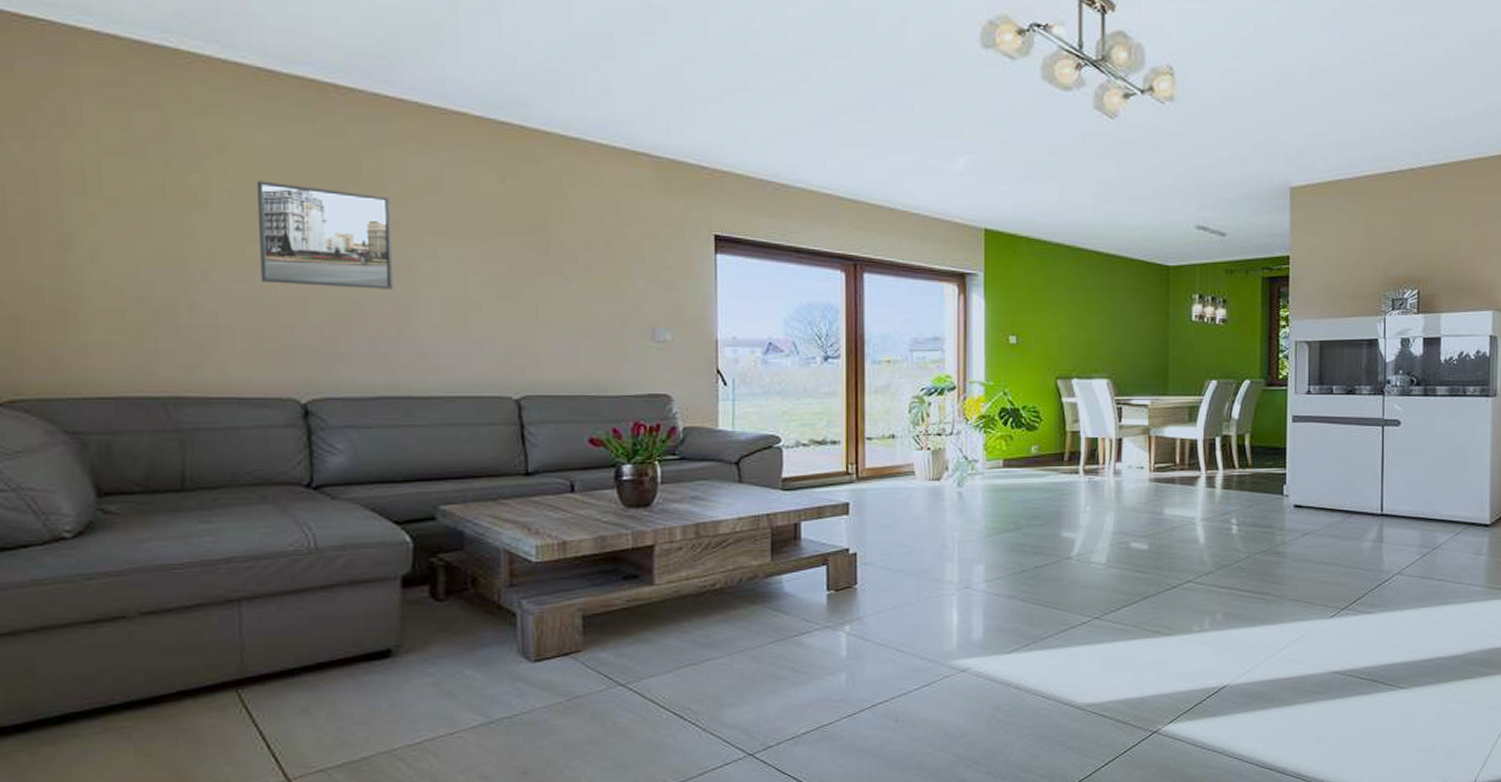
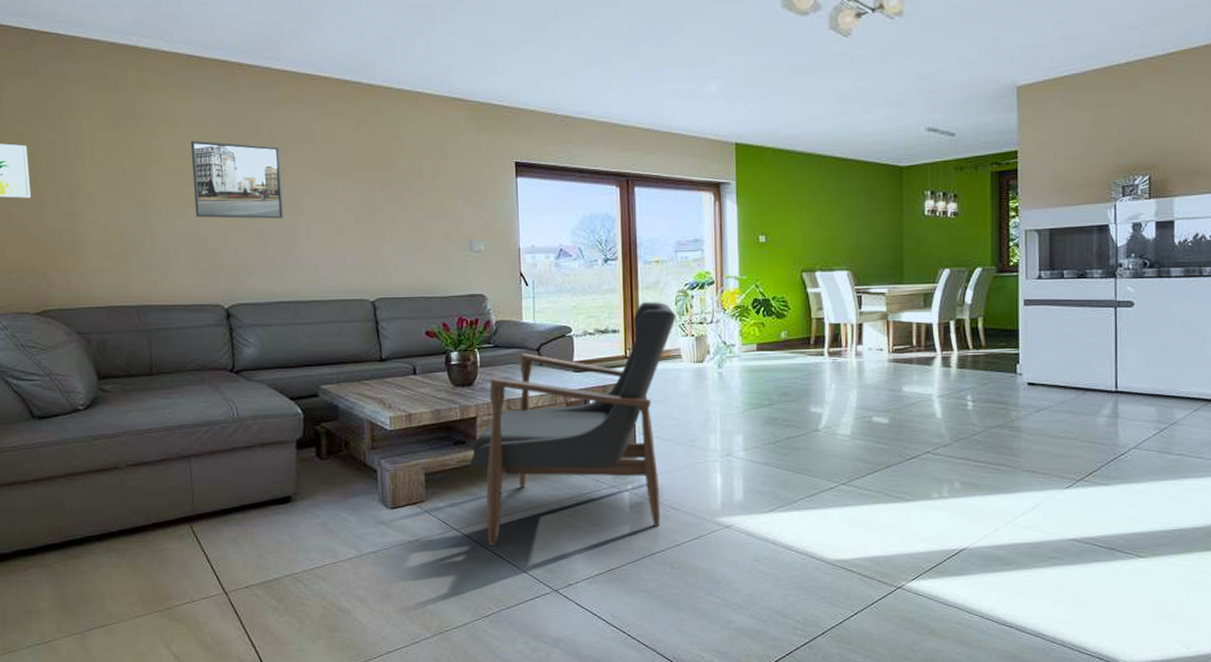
armchair: none [643,408,909,704] -> present [469,301,676,546]

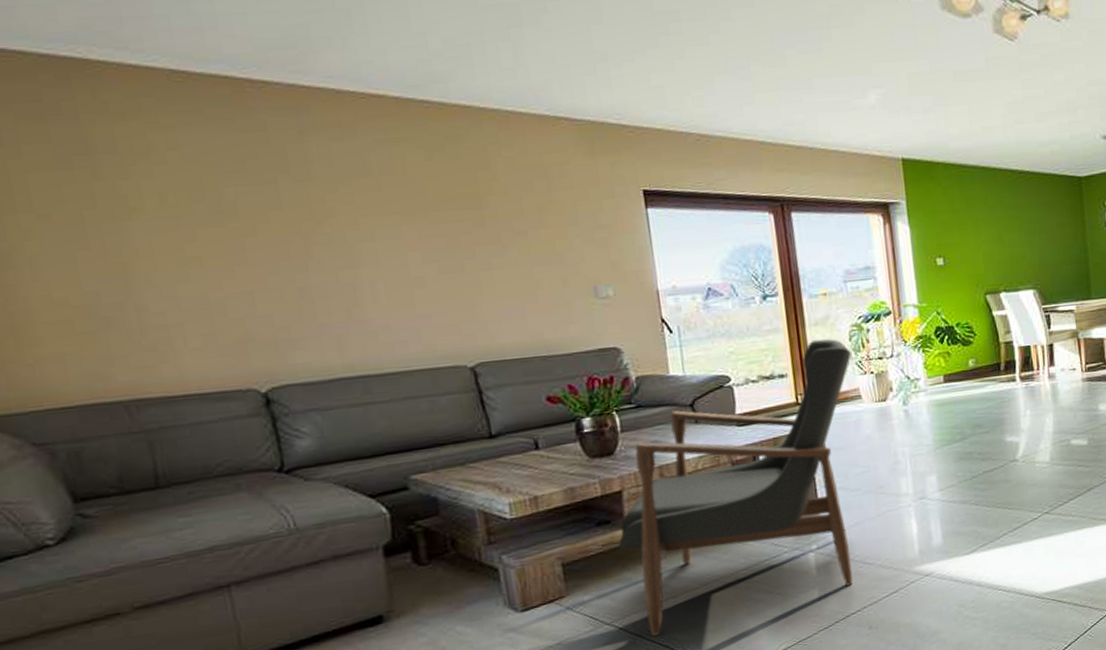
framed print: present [190,141,284,219] -> none [186,181,337,280]

